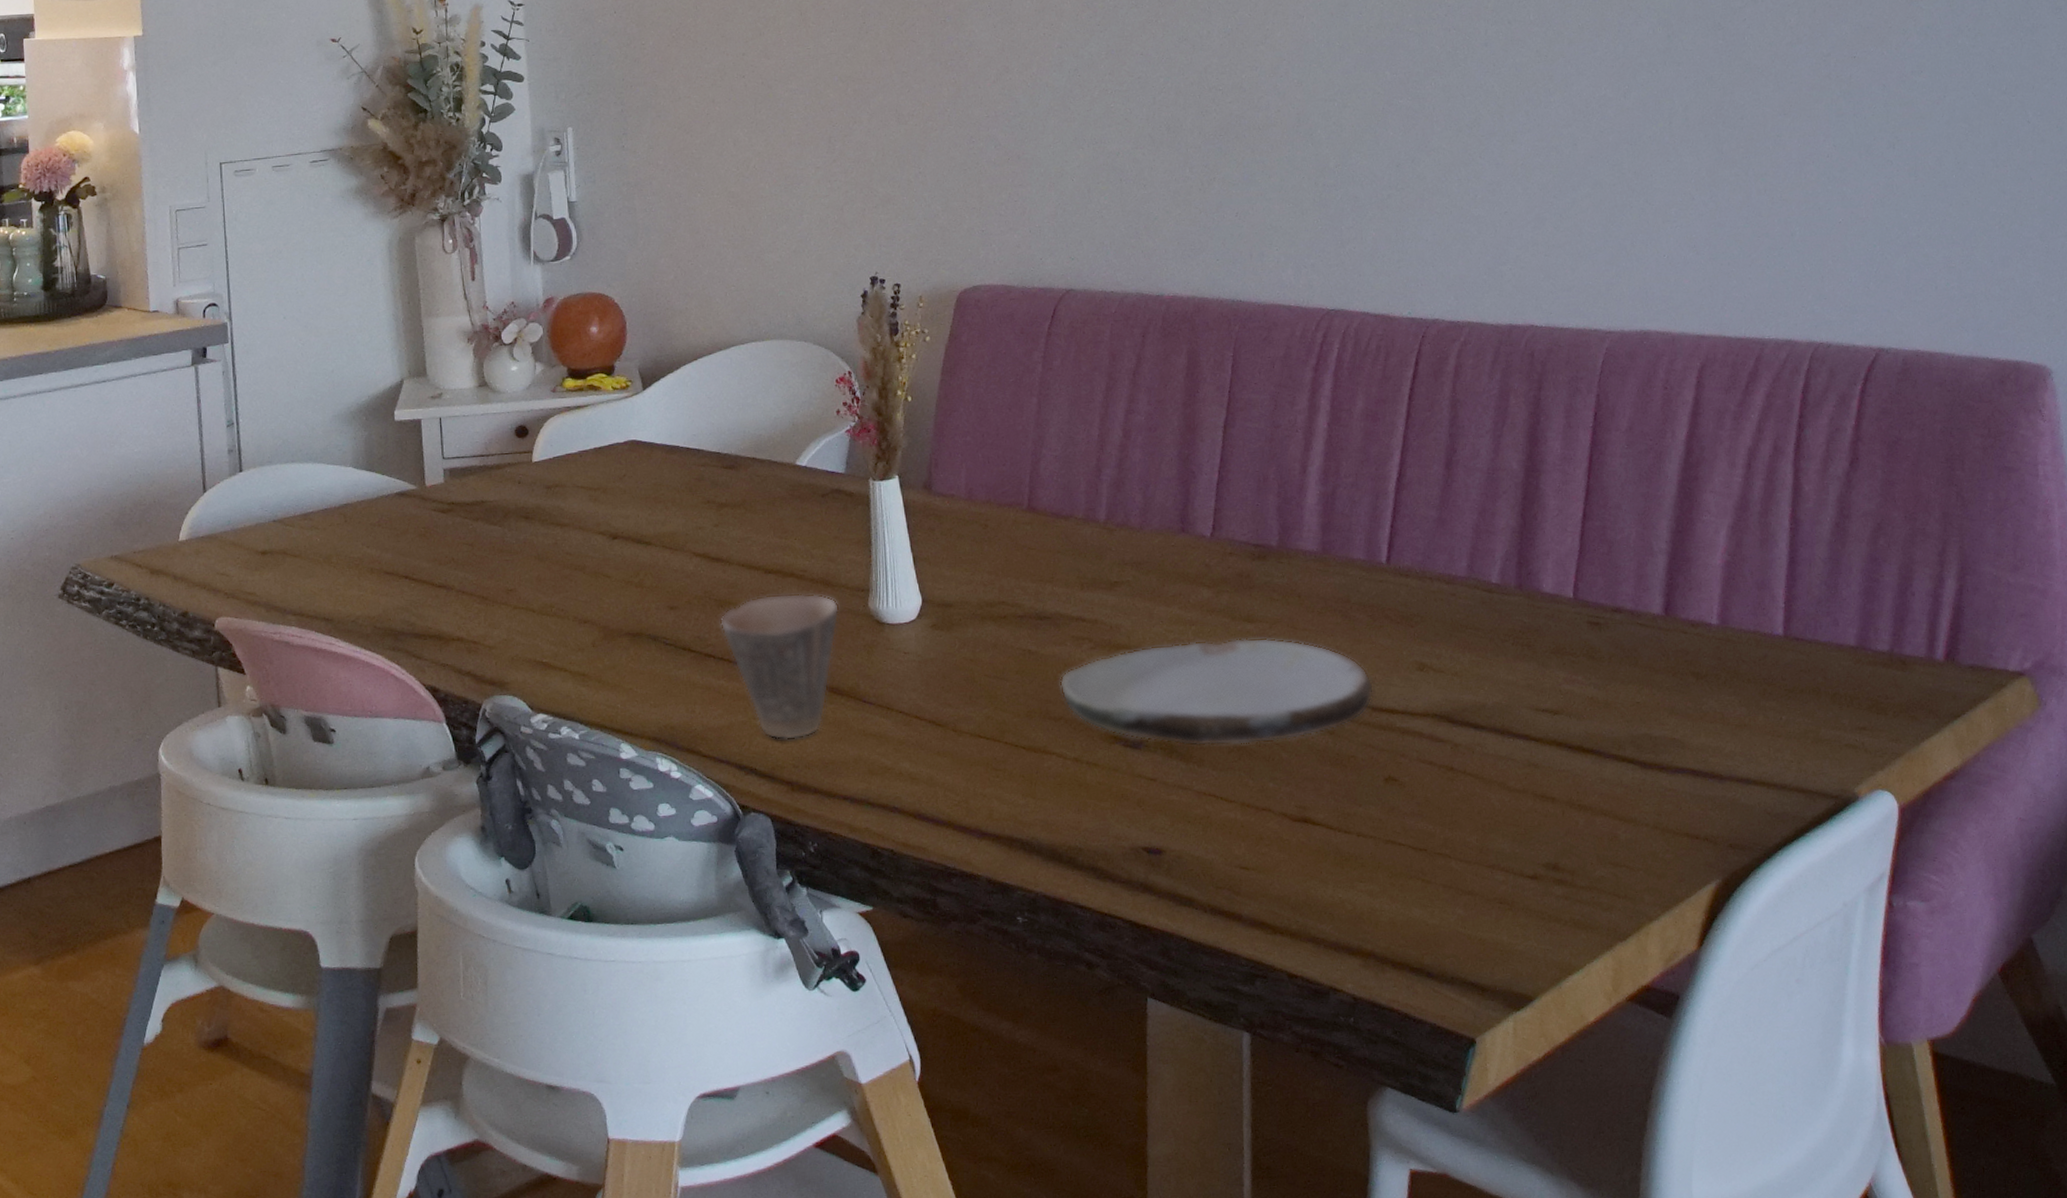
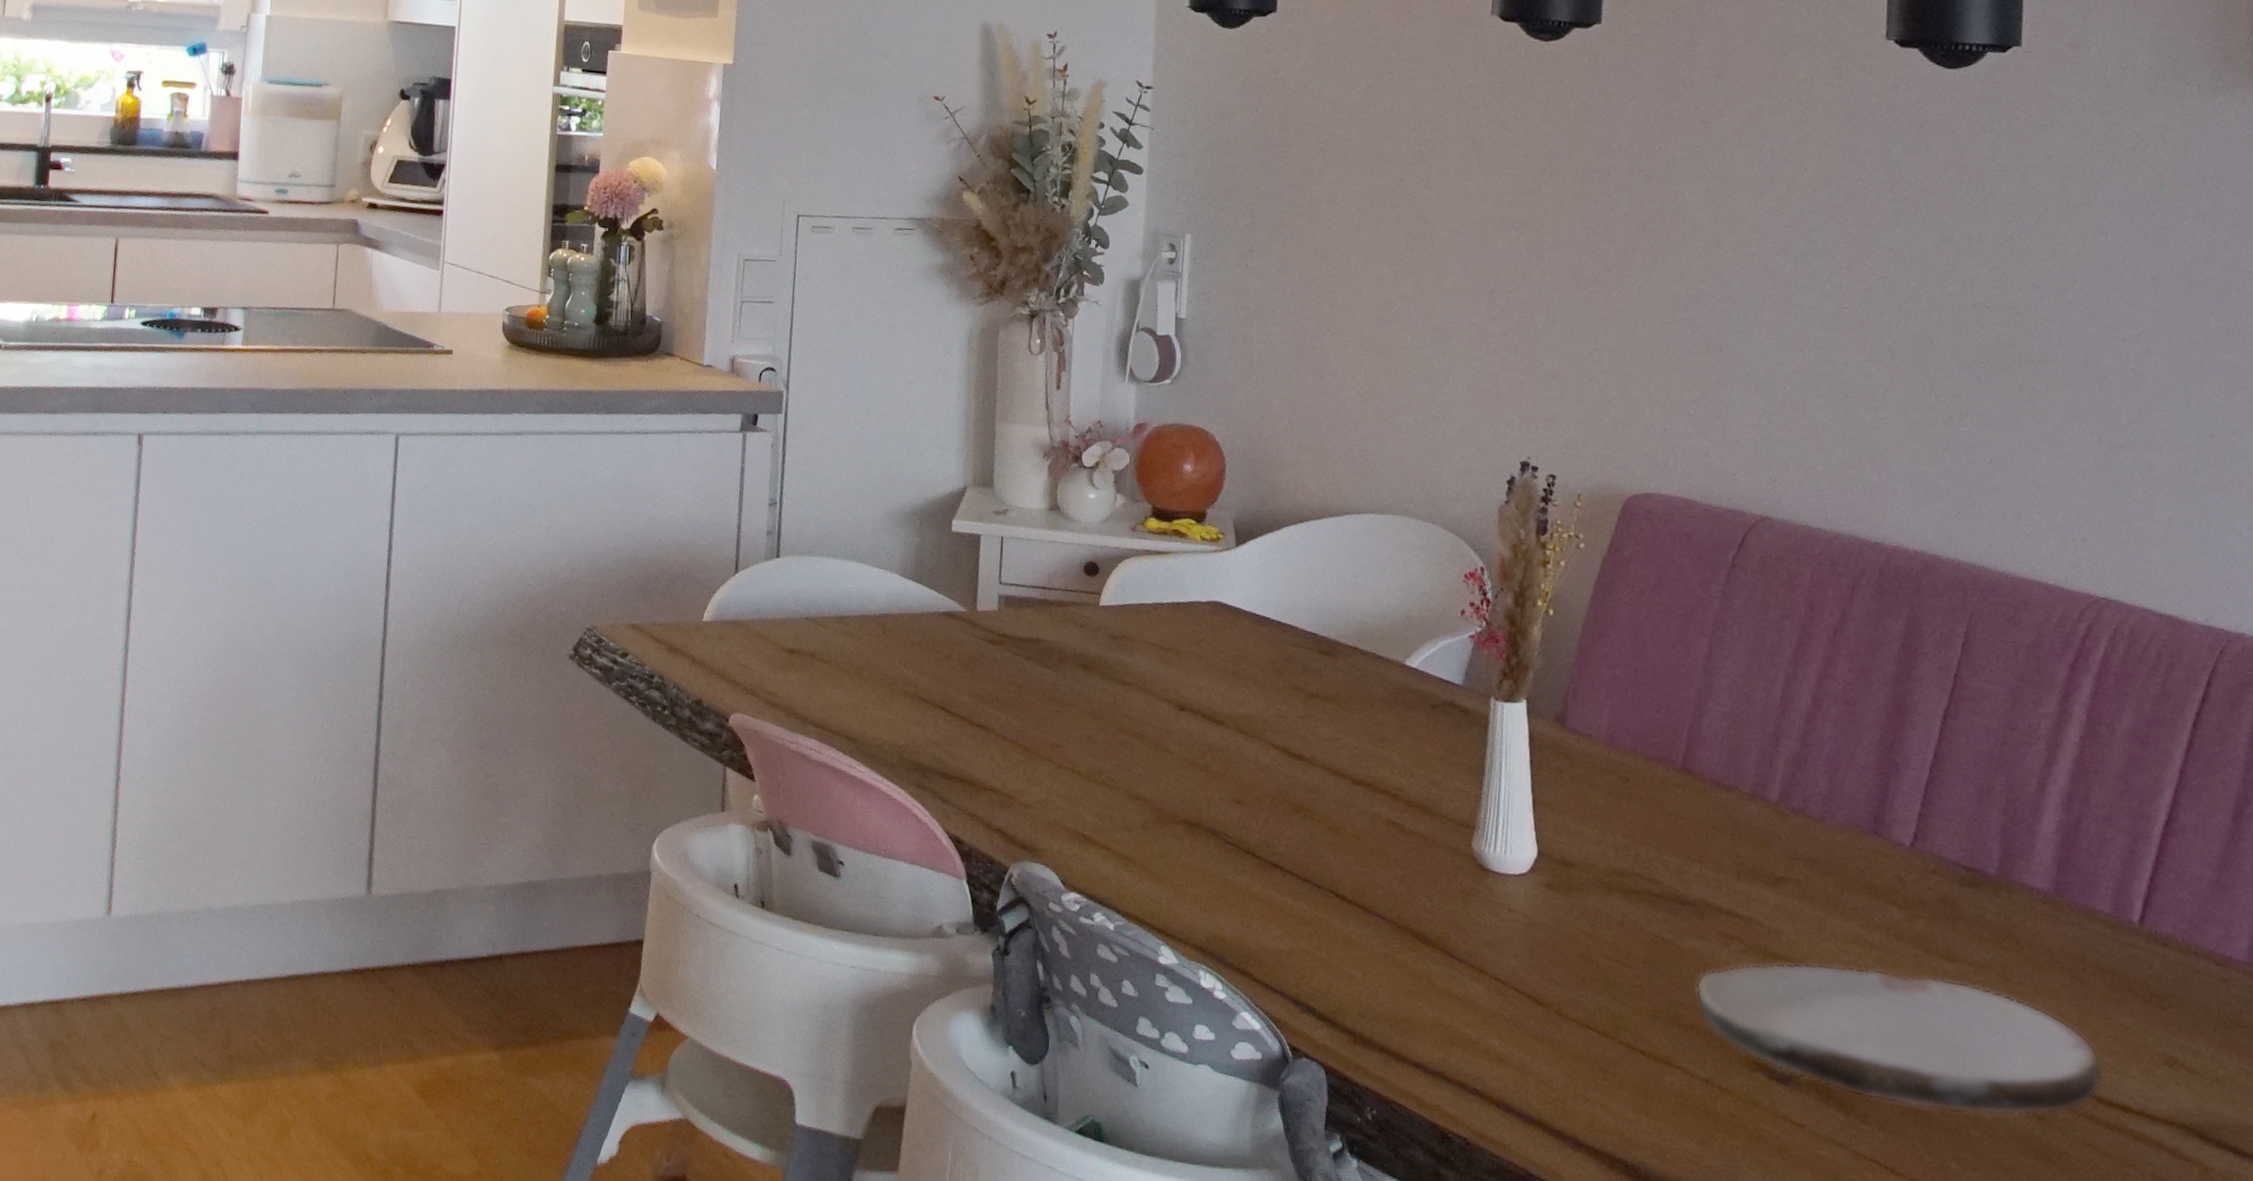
cup: present [719,593,840,741] -> none [1292,808,1437,985]

